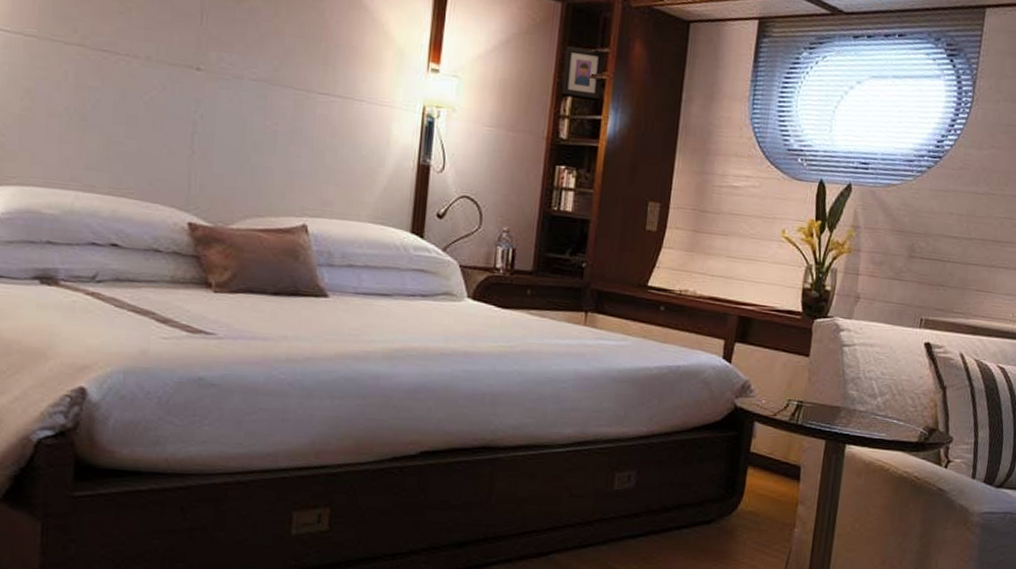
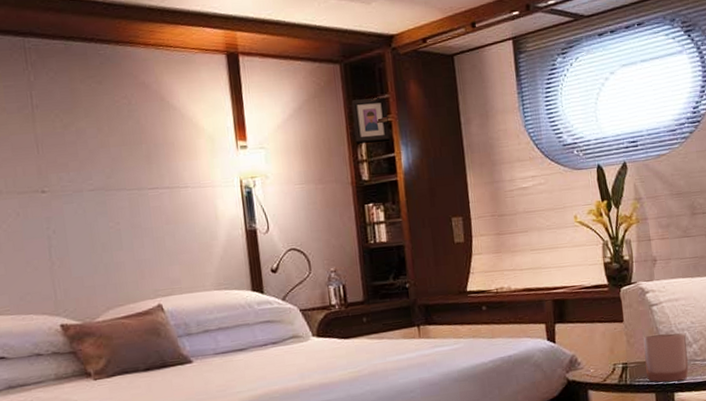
mug: none [820,376,873,433] -> present [643,333,689,383]

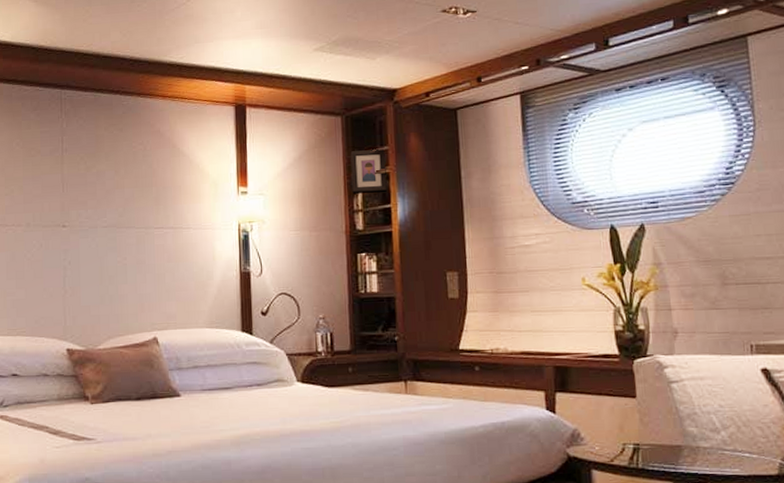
mug: present [643,333,689,383] -> none [659,415,715,471]

